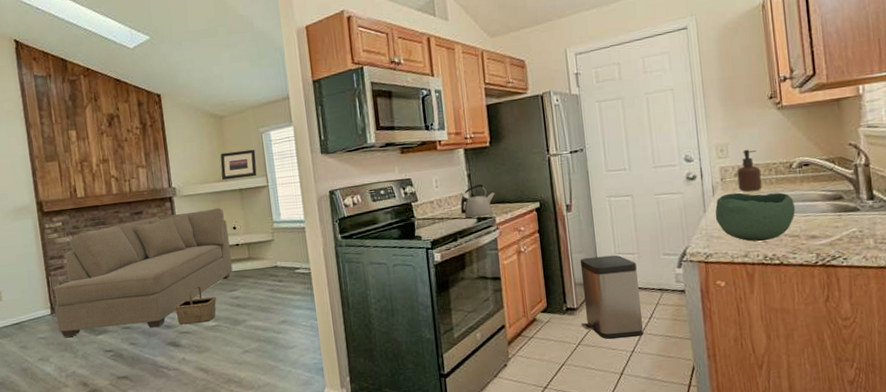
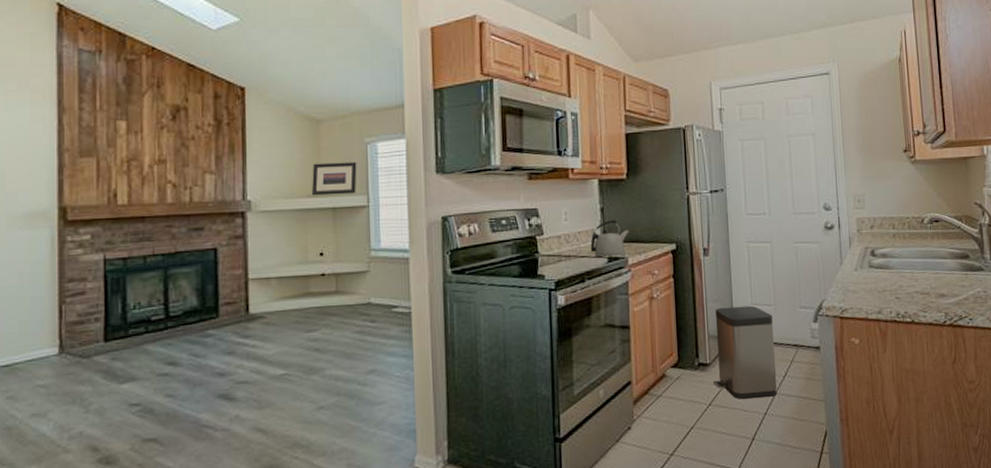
sofa: present [54,207,233,337] -> none [64,228,314,385]
basket: present [175,286,217,325] -> none [233,324,289,373]
bowl: present [715,192,795,242] -> none [851,245,926,298]
soap dispenser: present [737,149,762,193] -> none [873,201,896,246]

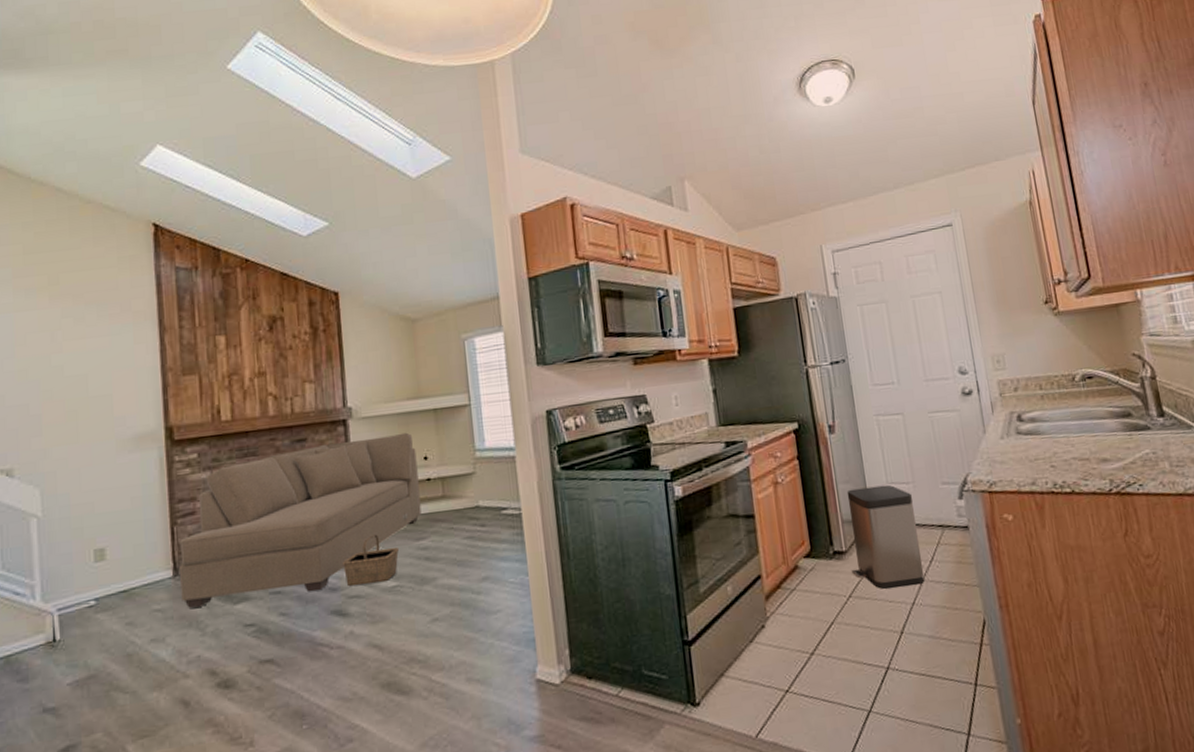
sofa: none [64,228,314,385] -> present [178,432,422,608]
basket: none [233,324,289,373] -> present [343,534,399,587]
picture frame: present [311,161,357,196] -> none [411,359,457,398]
kettle: present [590,219,629,258] -> none [705,400,746,443]

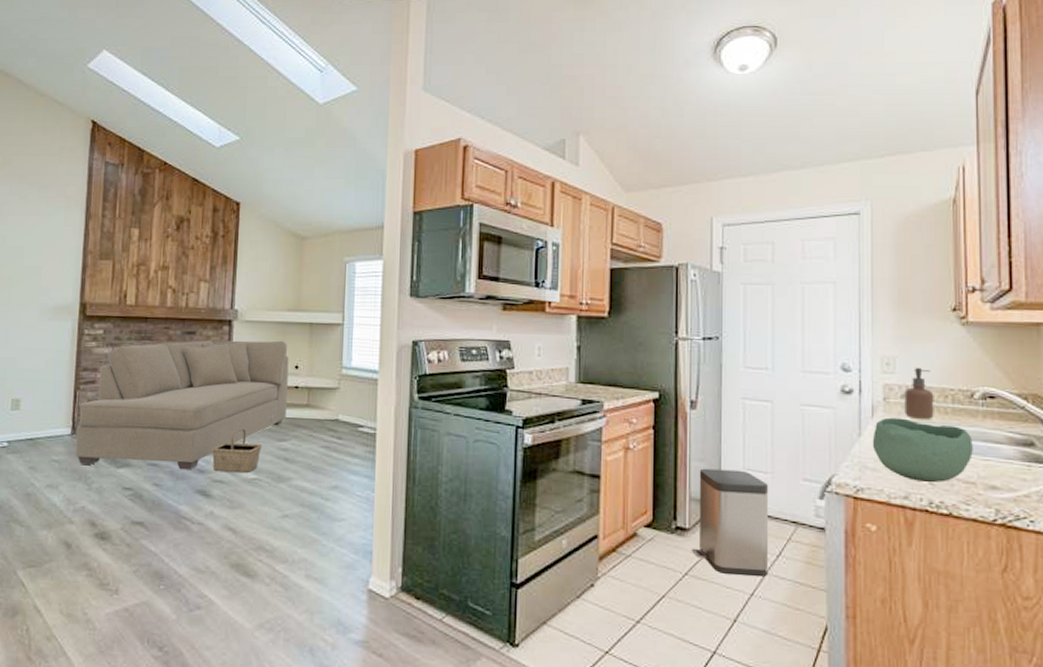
bowl: none [996,409,1083,467] -> present [872,417,973,484]
soap dispenser: none [1016,359,1045,410] -> present [904,367,934,420]

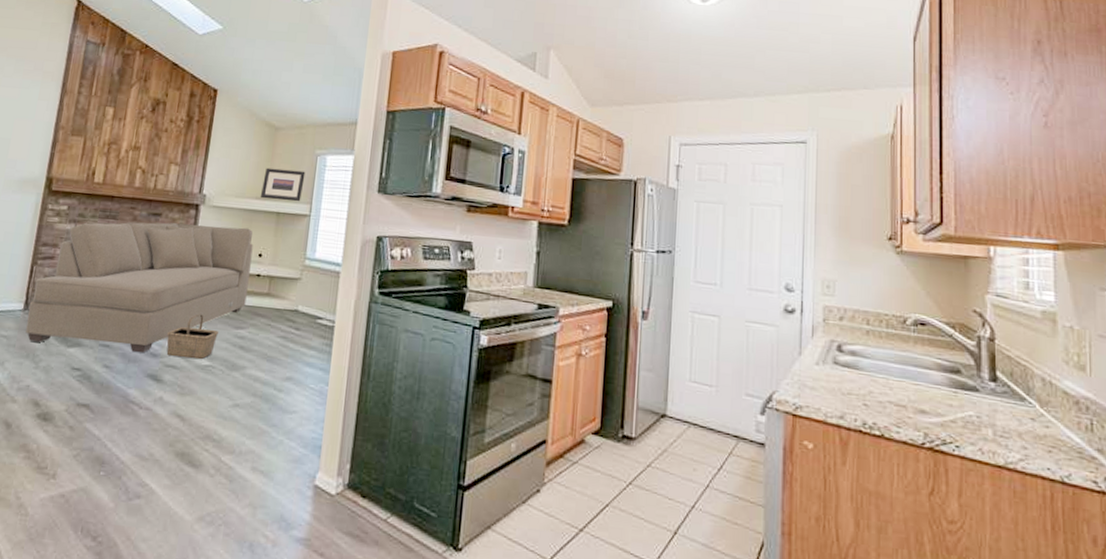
picture frame: none [291,278,335,311] -> present [260,167,306,202]
pedal bin: present [692,468,769,576] -> none [637,378,713,489]
bowl: present [872,417,973,484] -> none [811,338,904,405]
soap dispenser: present [904,367,934,420] -> none [842,291,870,343]

